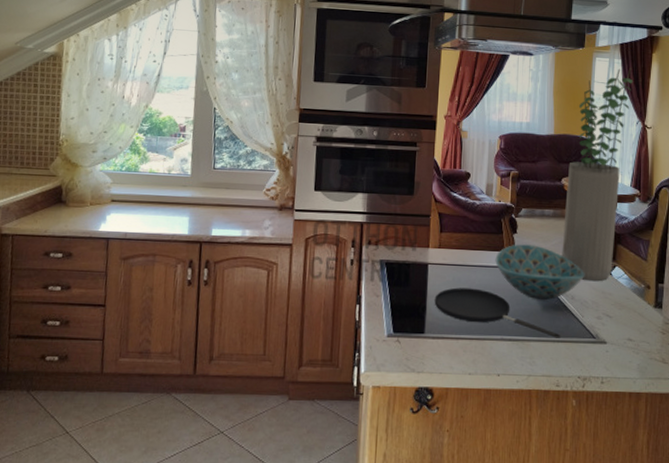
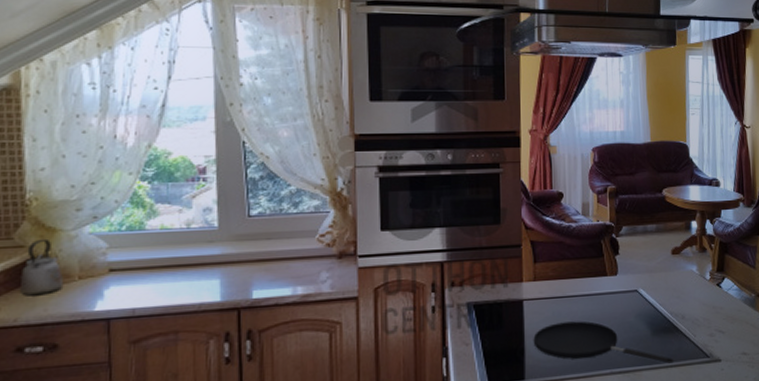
kettle: none [51,171,80,215] -> present [21,238,64,296]
bowl: present [495,244,585,301] -> none [597,265,694,325]
vase: present [562,67,634,281] -> none [668,64,729,297]

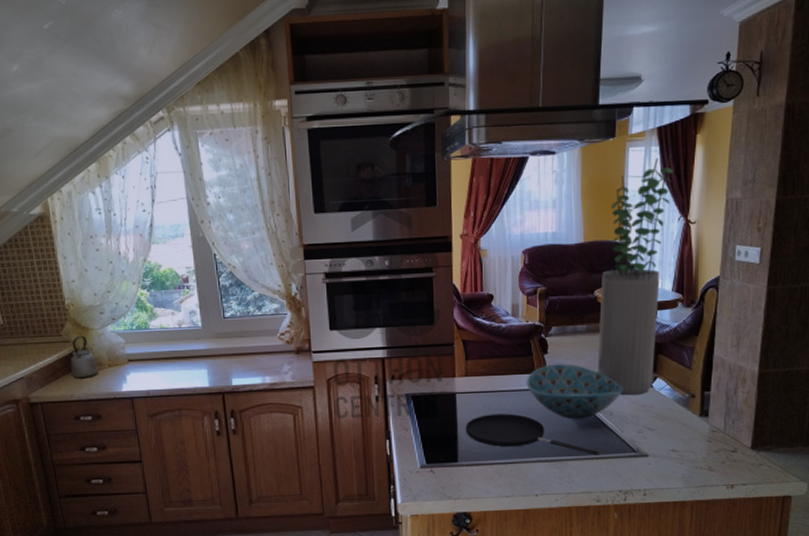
bowl: none [597,265,694,325] -> present [526,364,624,420]
vase: none [668,64,729,297] -> present [597,154,674,395]

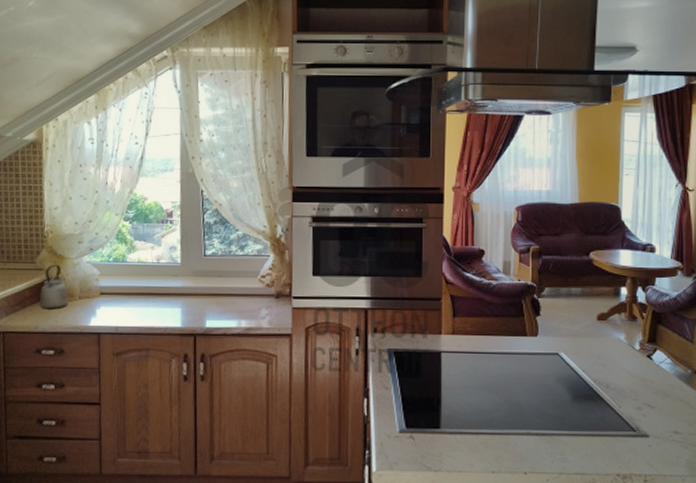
frying pan: present [465,413,600,456] -> none [450,377,595,432]
bowl: present [526,364,624,420] -> none [516,327,621,390]
vase: present [597,154,674,395] -> none [593,121,671,367]

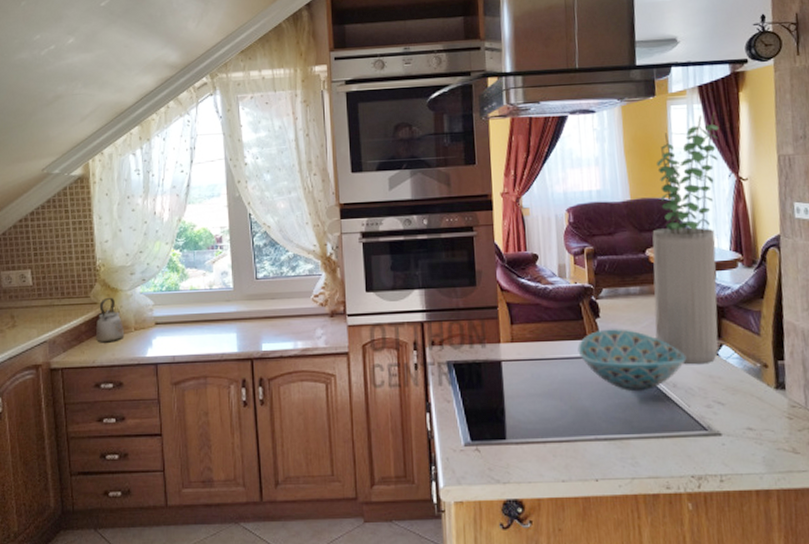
bowl: none [516,327,621,390] -> present [577,329,687,392]
vase: none [593,121,671,367] -> present [652,111,720,364]

